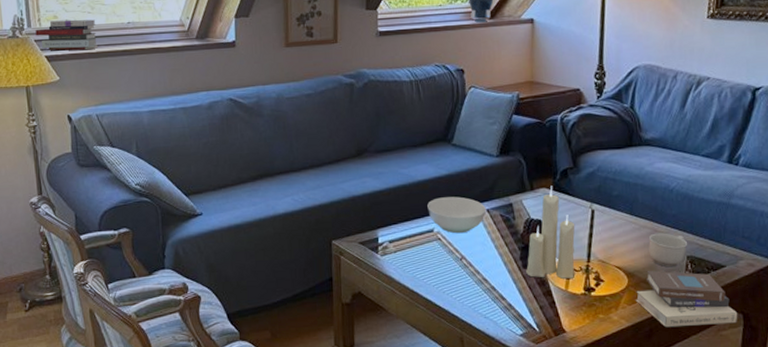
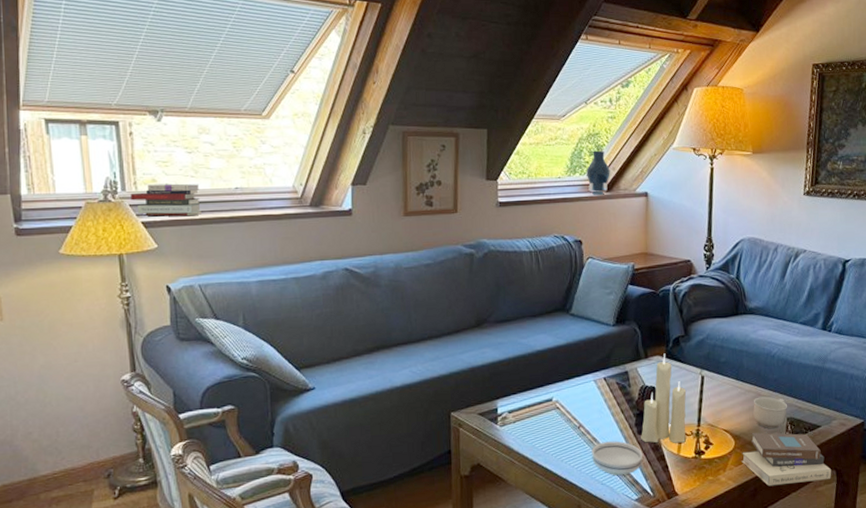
bowl: present [427,196,487,234] -> none [546,365,603,402]
bowl: none [474,274,529,310] -> present [591,441,643,476]

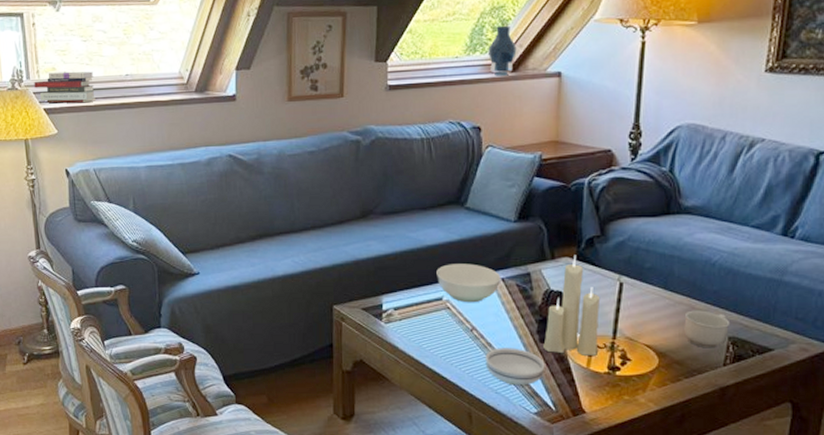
bowl: none [546,365,603,402] -> present [436,263,501,303]
books: present [741,432,832,487] -> none [666,351,786,414]

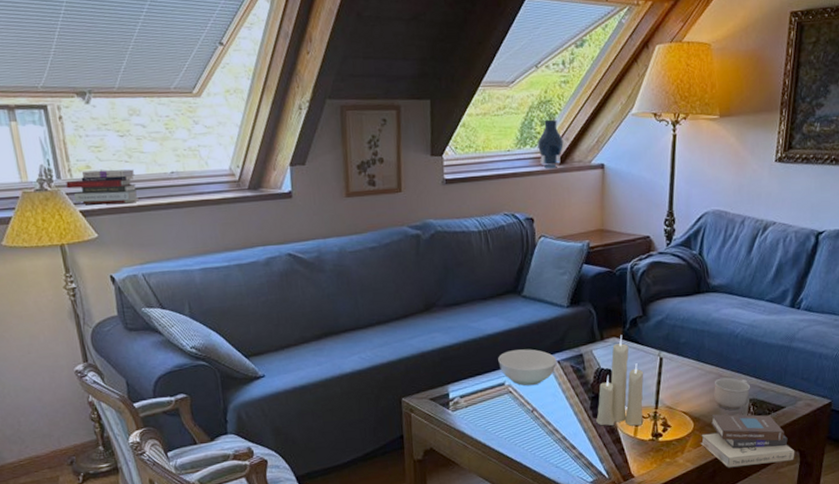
bowl: present [485,348,545,386] -> none [545,424,599,459]
books: none [666,351,786,414] -> present [700,414,795,468]

